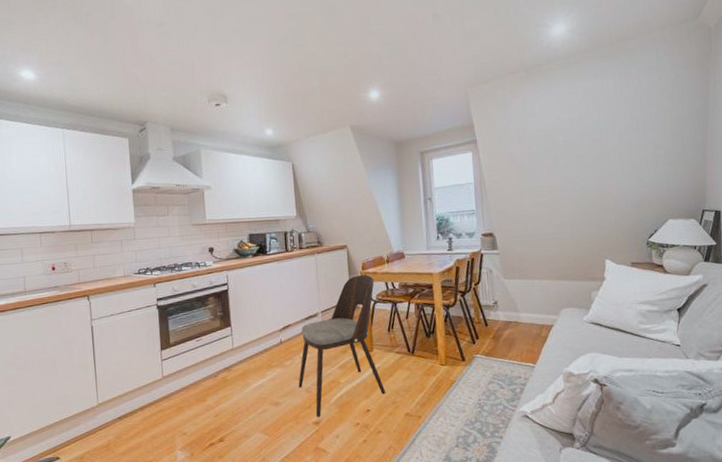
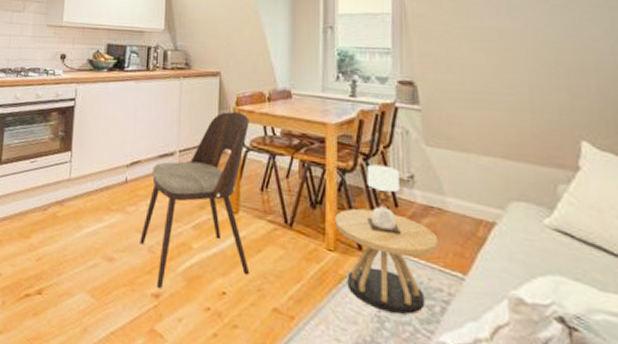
side table: none [444,297,517,399] -> present [335,164,439,315]

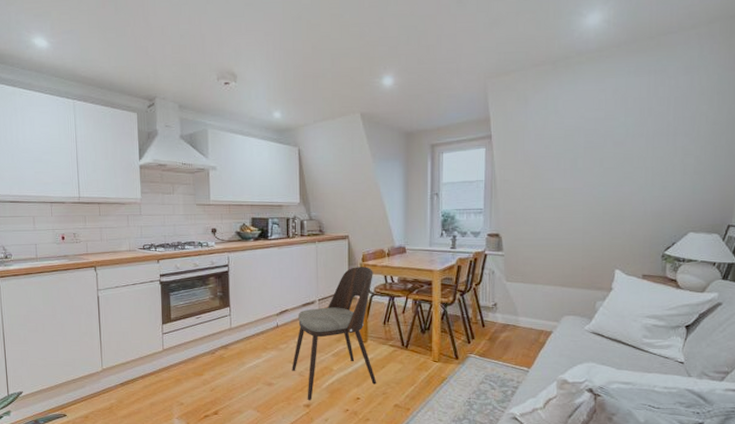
side table: present [335,164,439,315] -> none [439,298,512,398]

